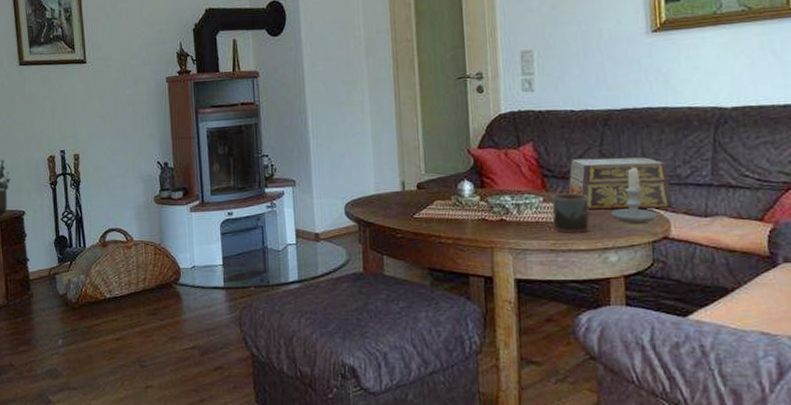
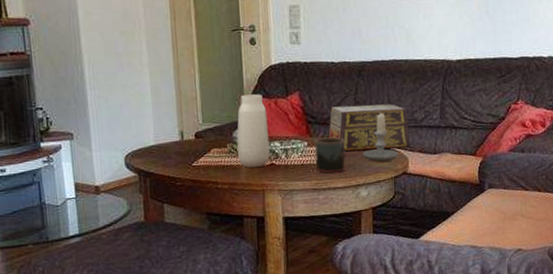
vase: none [462,144,500,223] -> present [237,94,270,168]

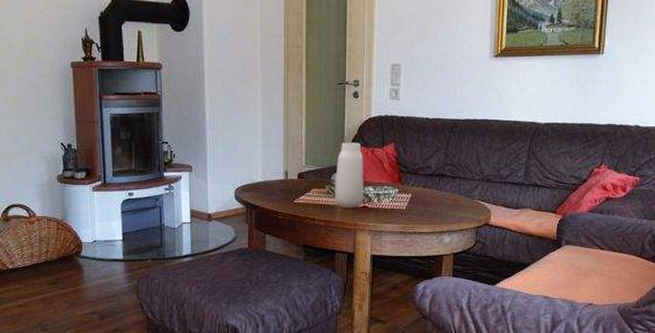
mug: present [314,137,346,174] -> none [404,186,433,219]
decorative box: present [328,104,410,152] -> none [418,159,494,202]
candle: present [362,112,398,163] -> none [448,167,482,213]

